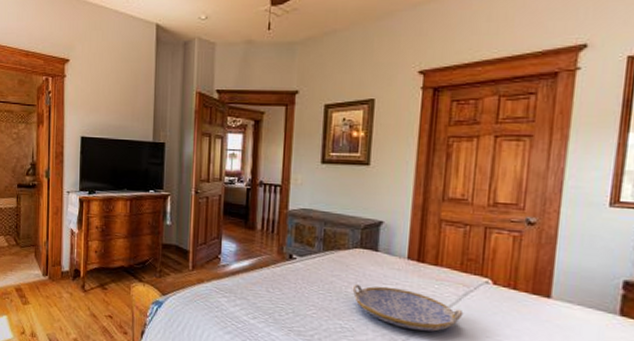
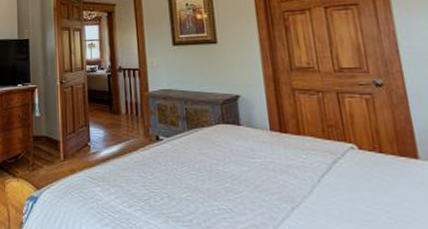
serving tray: present [352,283,464,332] -> none [222,160,338,207]

